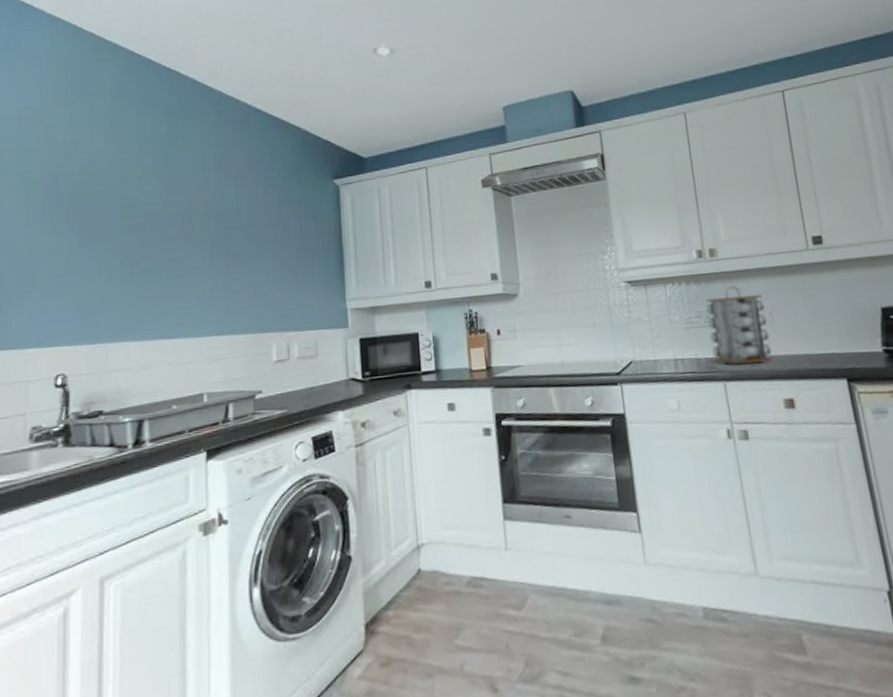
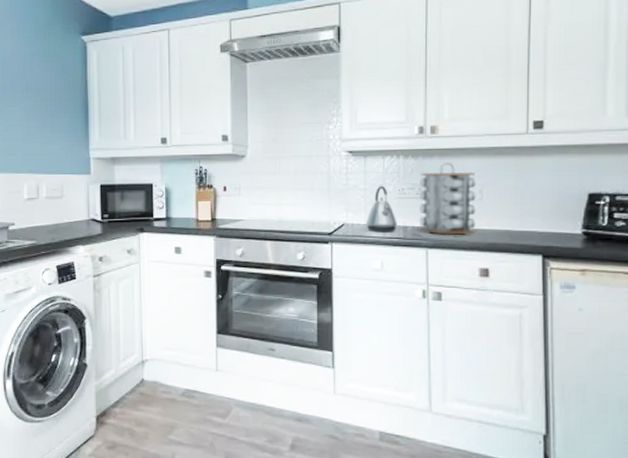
kettle: none [654,315,690,369] -> present [365,185,398,233]

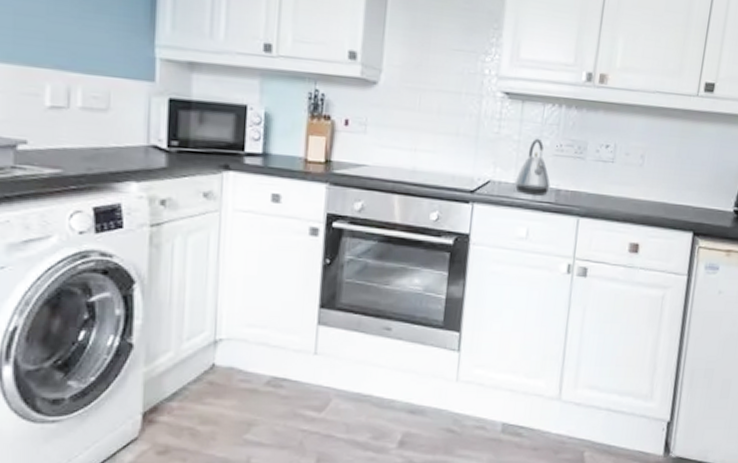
spice rack: present [419,161,476,235] -> none [574,118,639,205]

